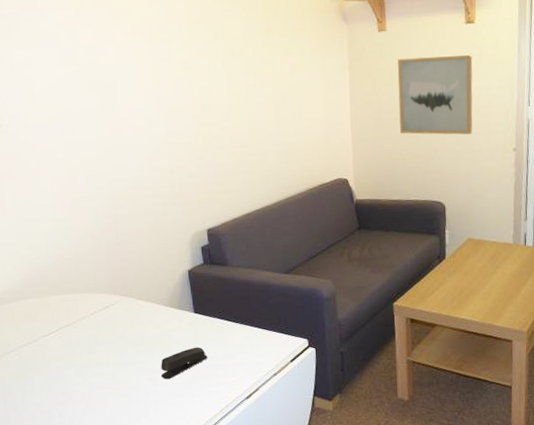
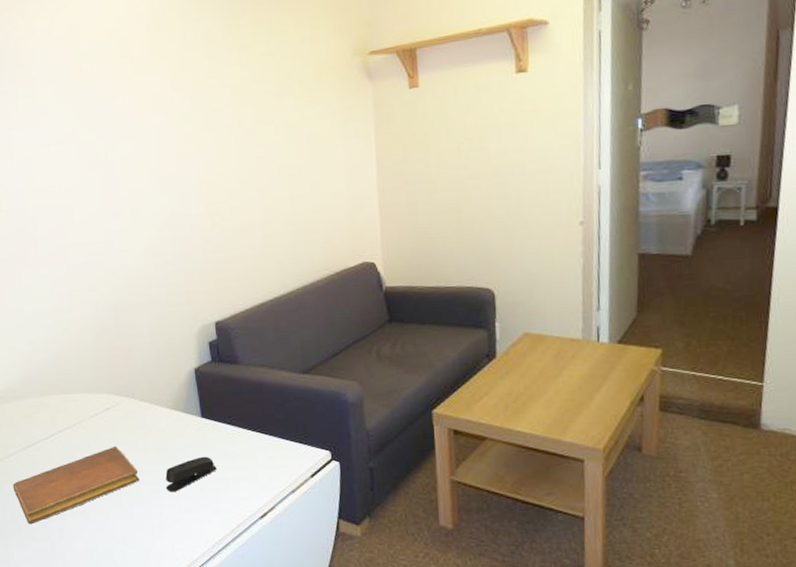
notebook: none [14,340,136,414] -> present [12,446,139,525]
wall art: present [397,54,473,135] -> none [433,109,528,208]

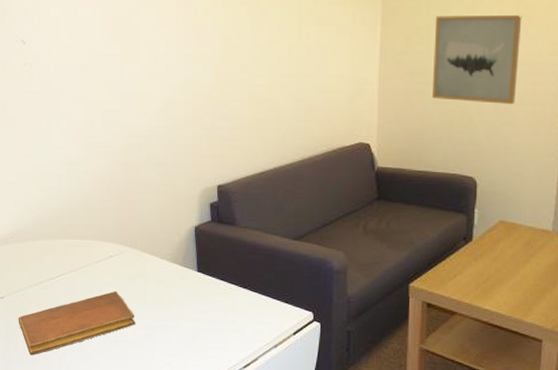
stapler: present [165,456,217,493] -> none [160,307,208,338]
wall art: none [433,109,528,208] -> present [433,14,522,104]

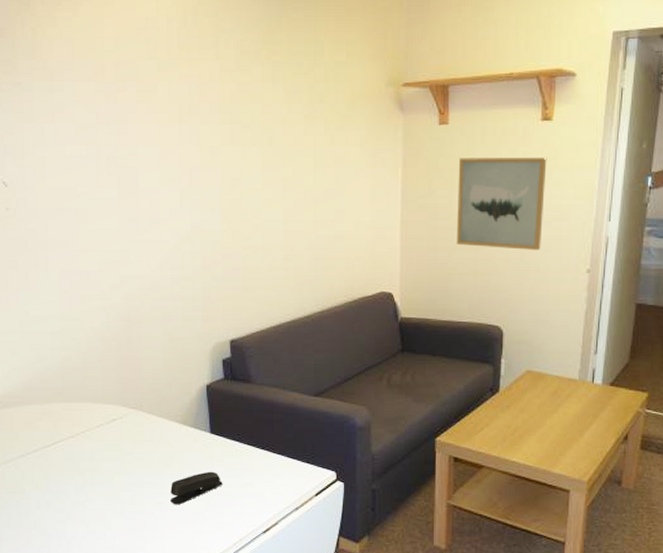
notebook: present [18,290,135,356] -> none [9,457,143,531]
stapler: none [160,307,208,338] -> present [170,471,223,505]

